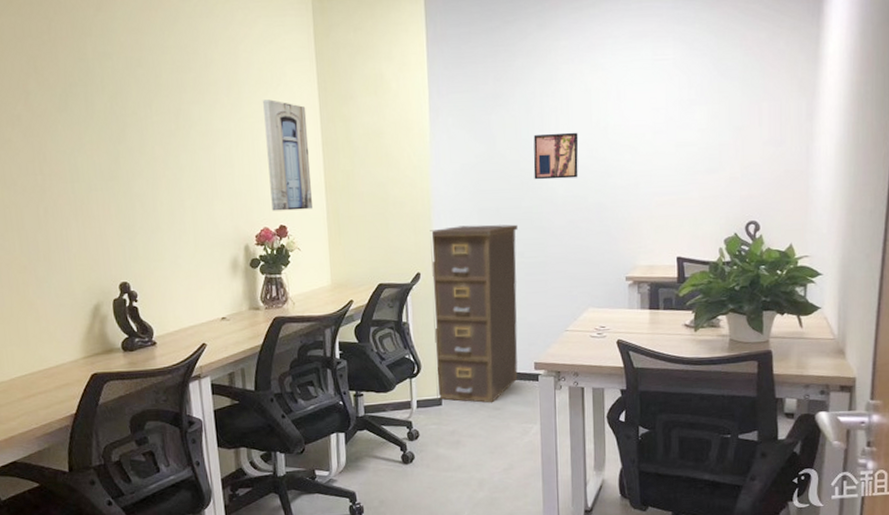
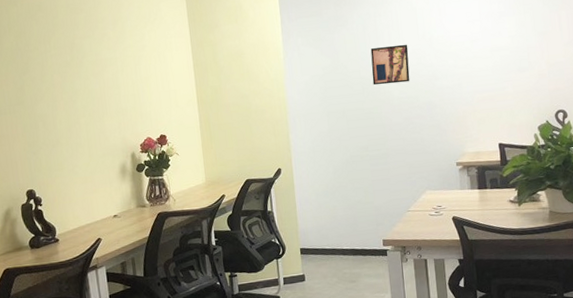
wall art: present [263,99,312,211] -> none [143,31,187,124]
filing cabinet: present [430,224,518,403] -> none [287,123,370,277]

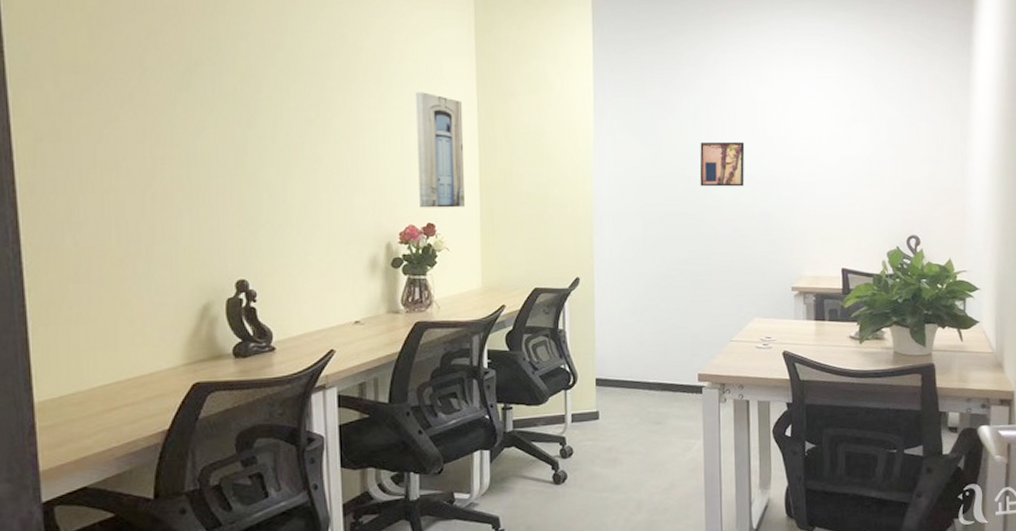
wall art: none [143,31,187,124] -> present [416,92,465,208]

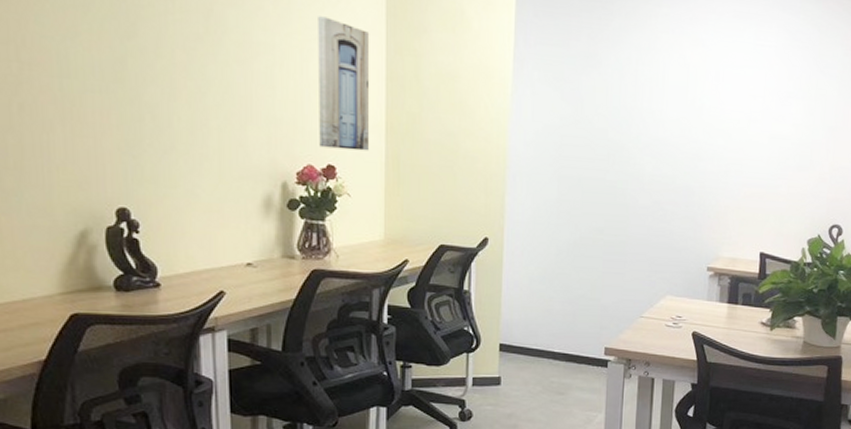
wall art: present [699,141,745,187] -> none [621,105,672,157]

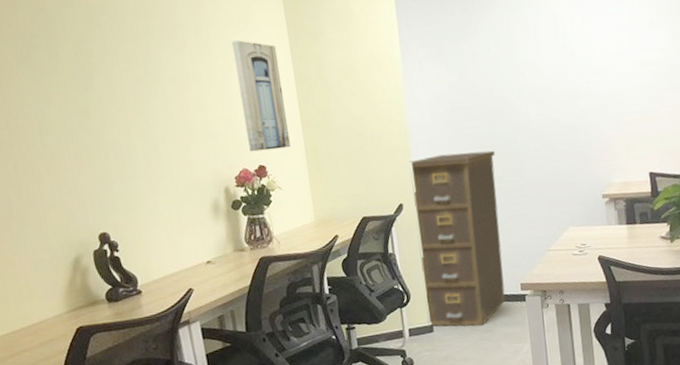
filing cabinet: none [496,191,600,387] -> present [409,150,506,327]

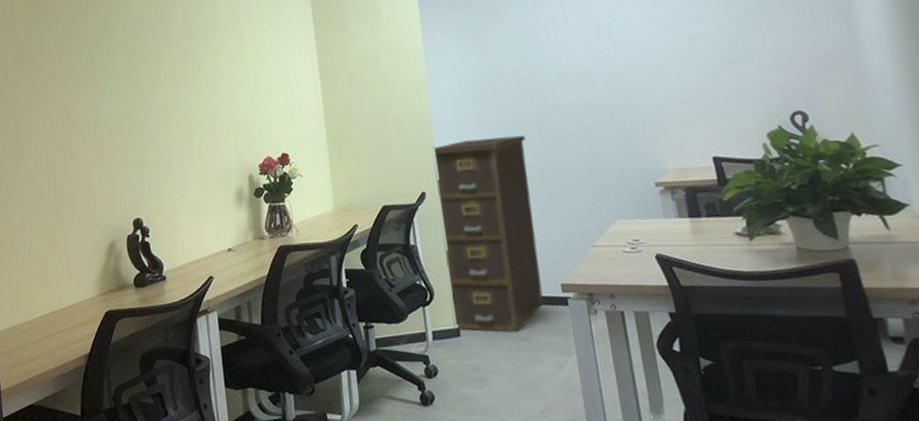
wall art: present [232,40,290,152] -> none [263,37,313,141]

